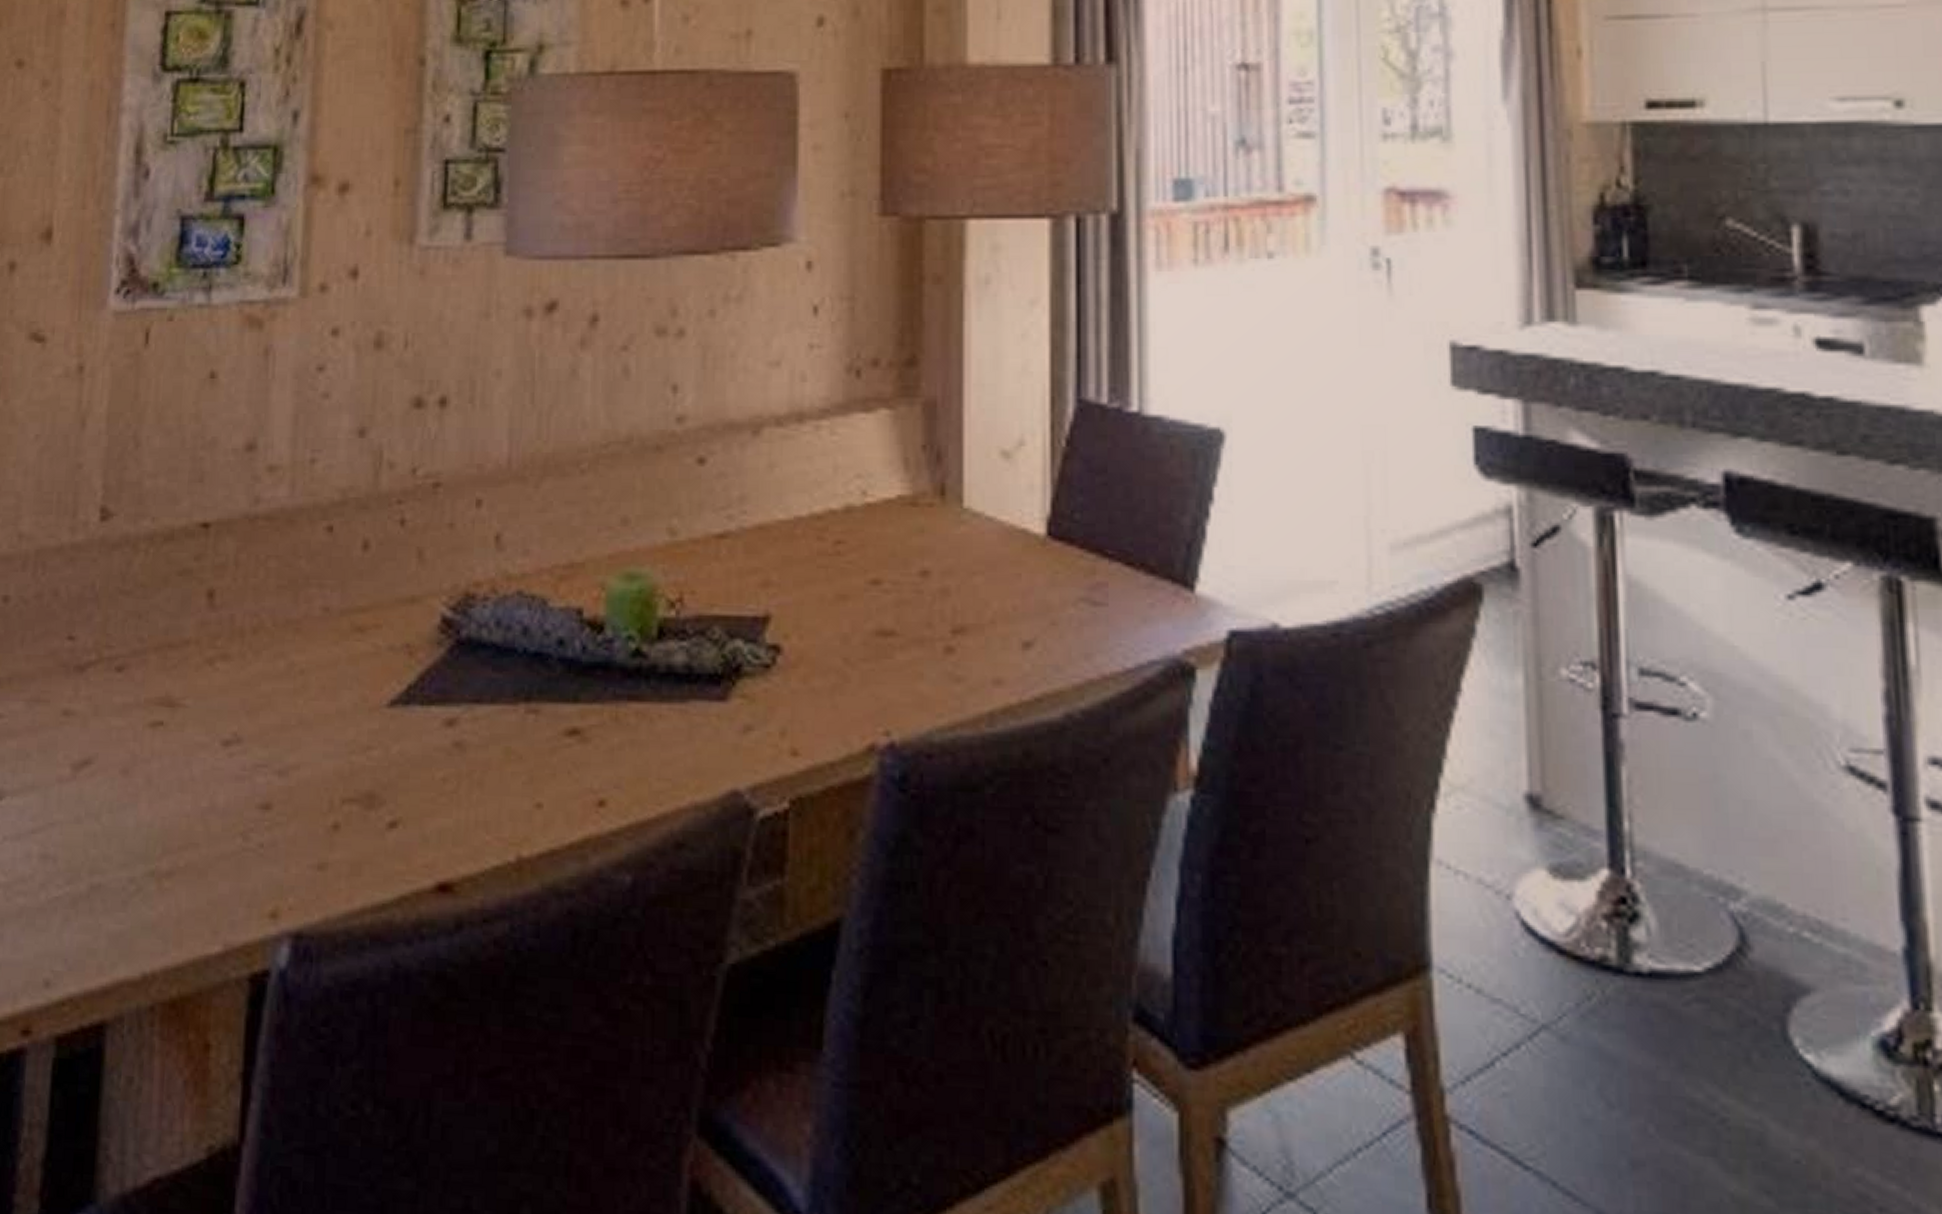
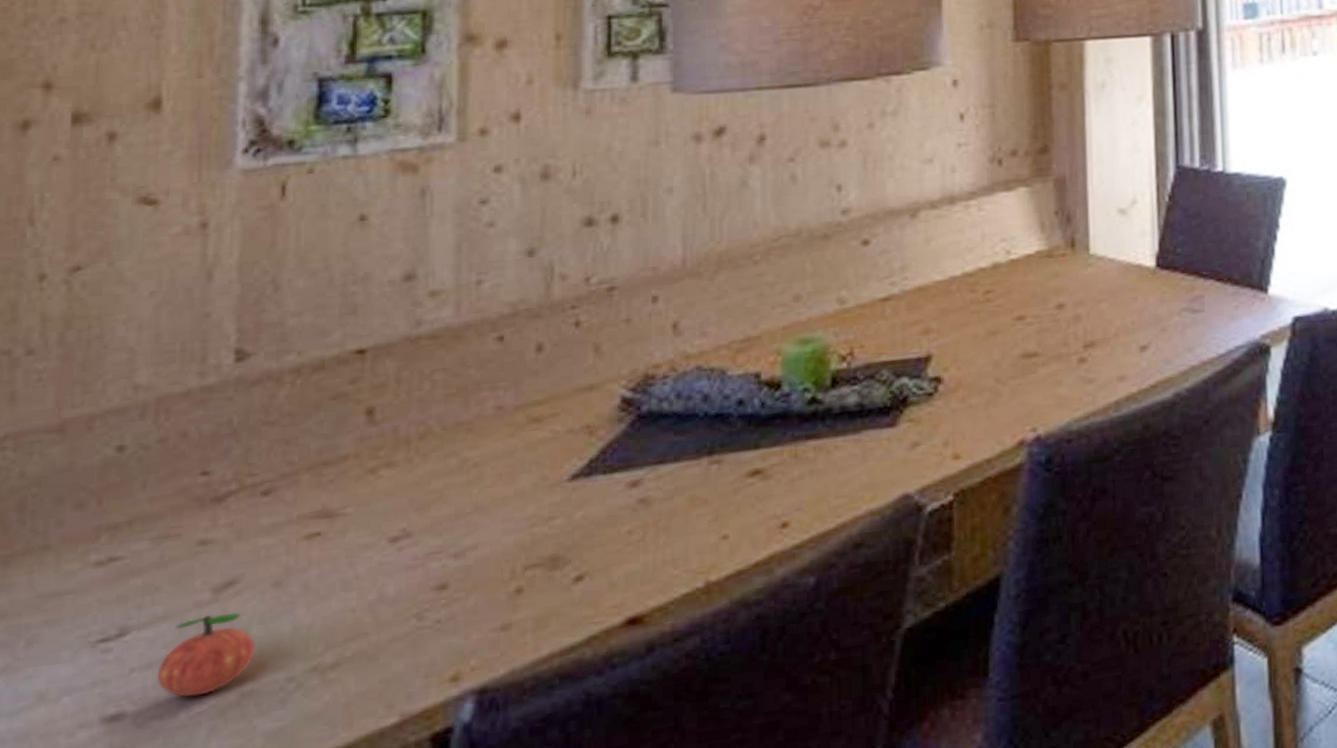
apple: none [24,793,104,879] -> present [156,613,255,698]

